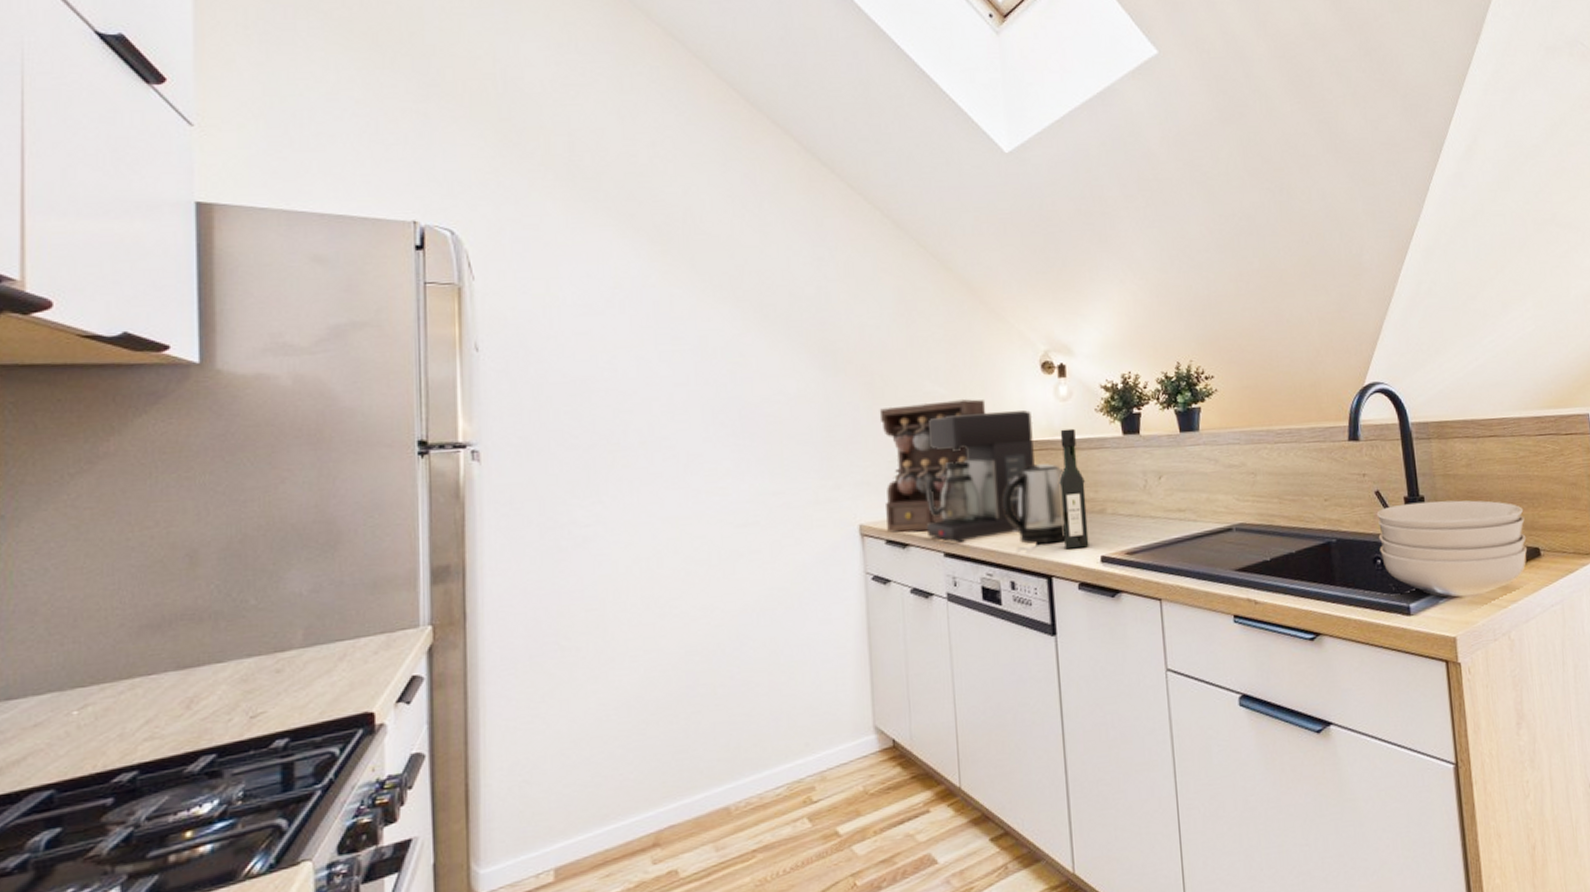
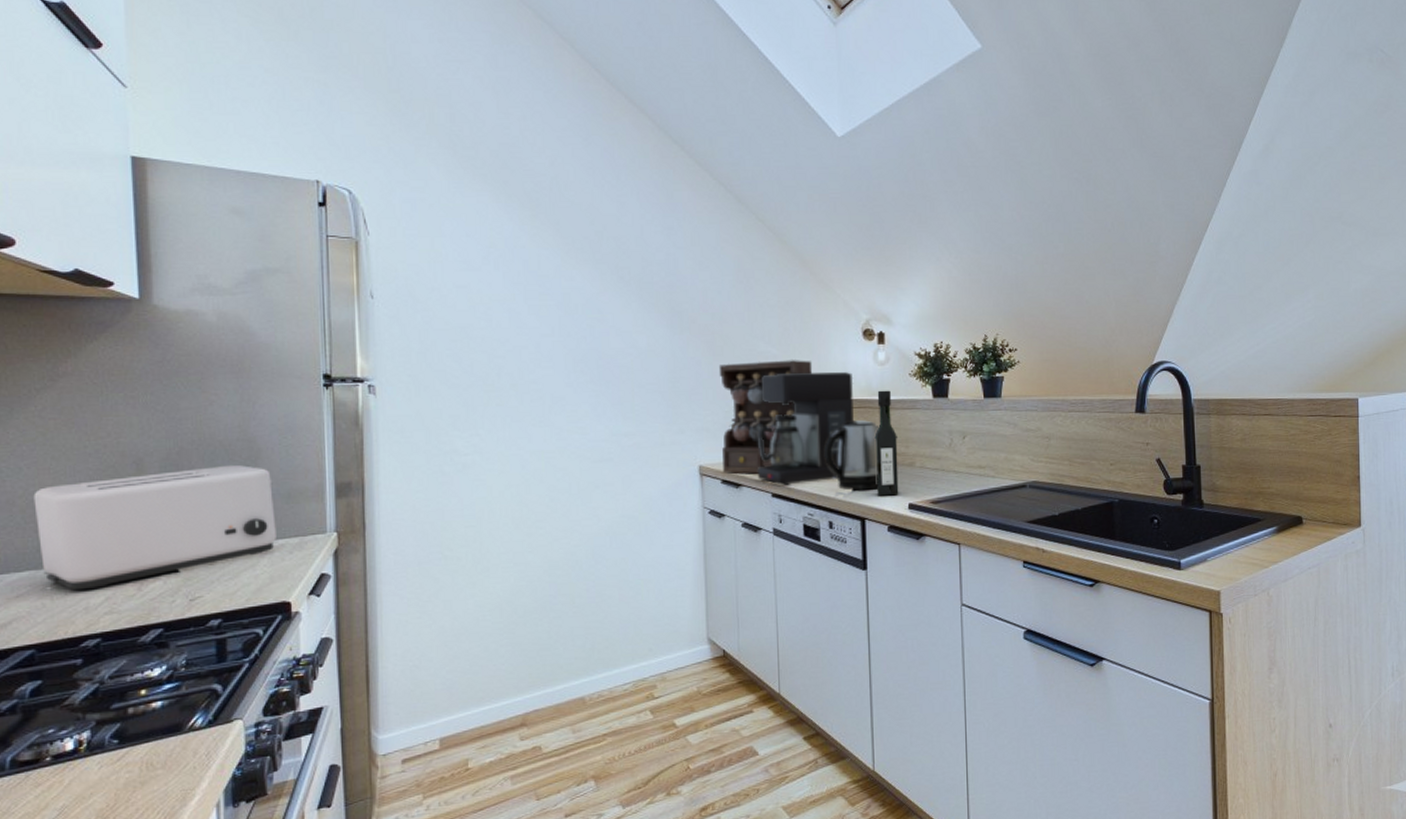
toaster: none [61,551,358,714] -> present [33,464,276,591]
bowl: present [1376,500,1528,598] -> none [1156,470,1291,557]

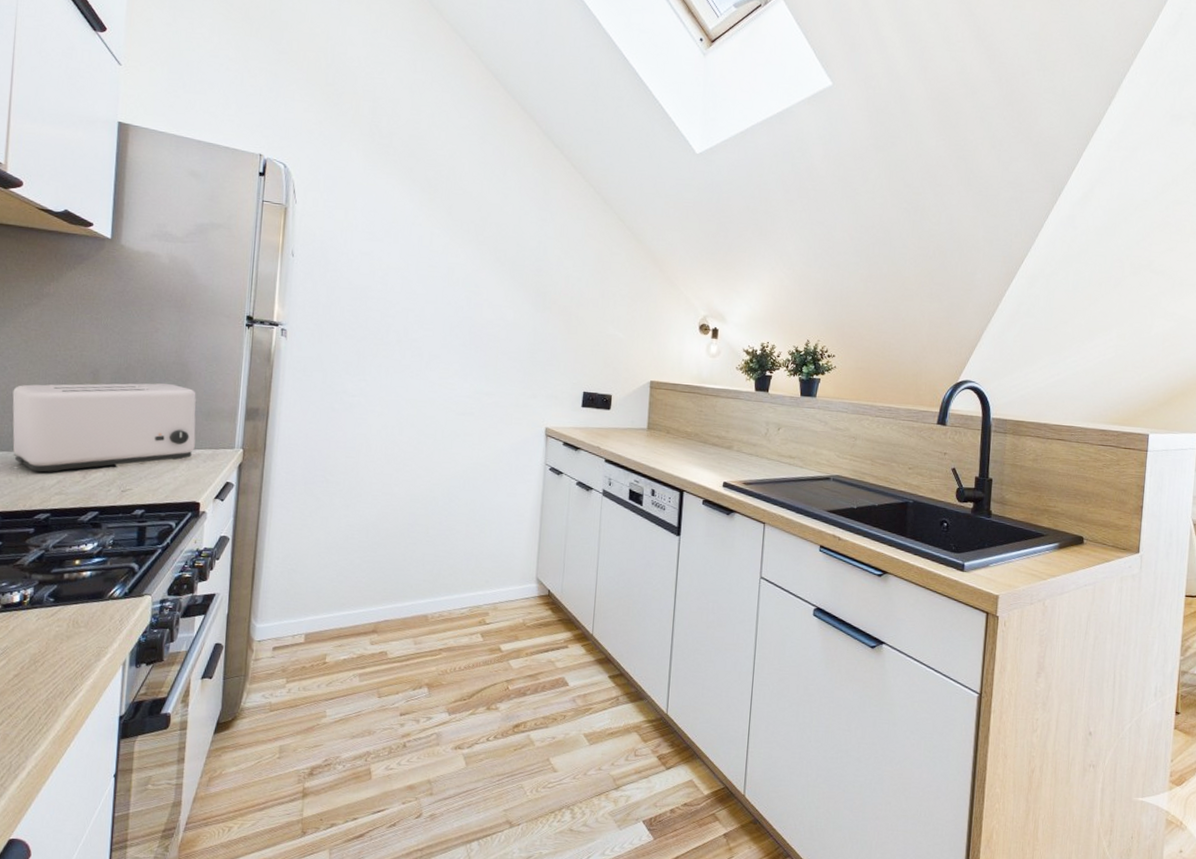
spice rack: present [718,360,813,474] -> none [566,342,653,440]
coffee maker: present [758,372,854,486] -> none [595,355,687,454]
kettle: present [824,420,879,491] -> none [654,403,705,466]
bottle: present [873,390,899,496] -> none [697,379,721,474]

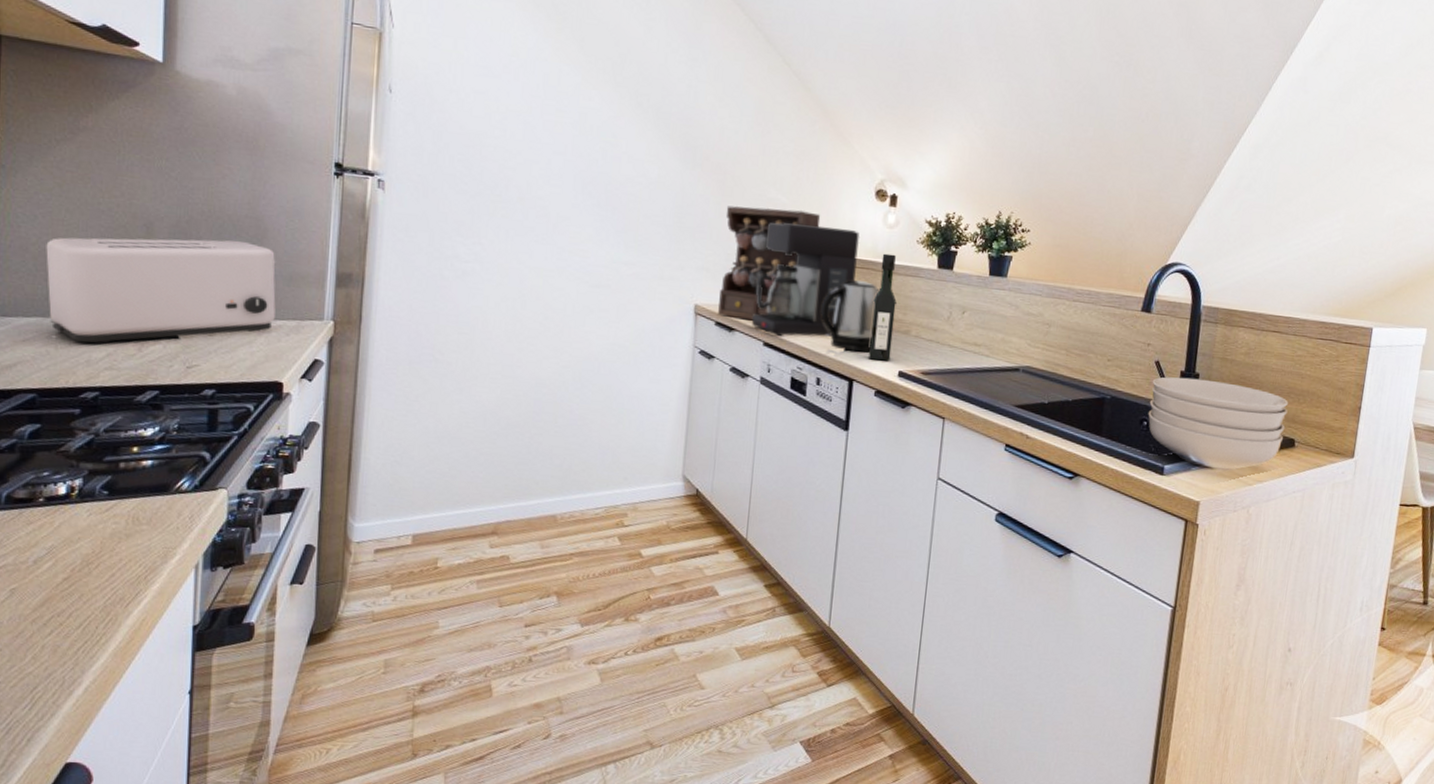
spice rack: none [566,342,653,440] -> present [718,206,821,321]
coffee maker: none [595,355,687,454] -> present [752,222,861,338]
kettle: none [654,403,705,466] -> present [821,280,880,352]
bottle: none [697,379,721,474] -> present [869,253,898,361]
bowl: none [947,482,1076,566] -> present [1148,376,1289,470]

